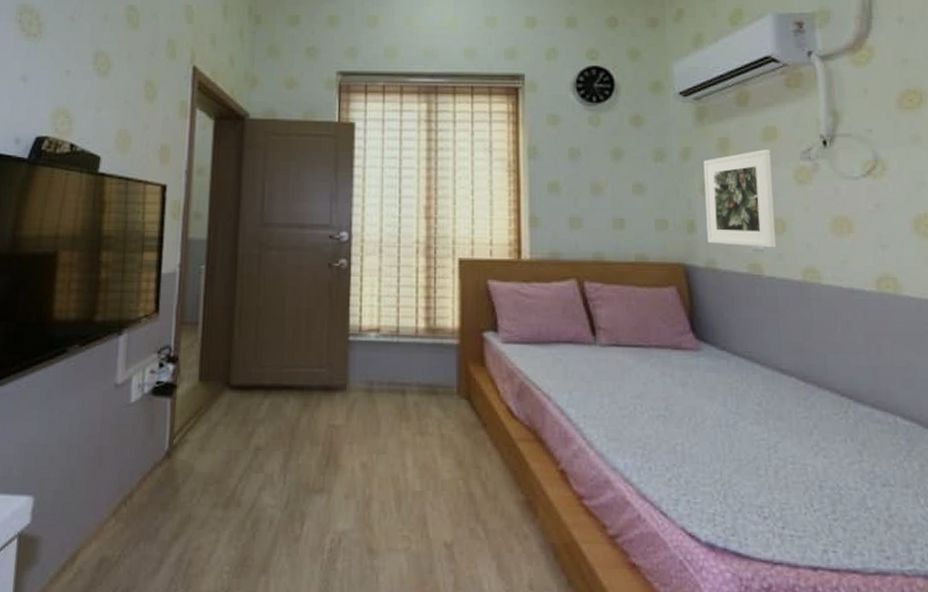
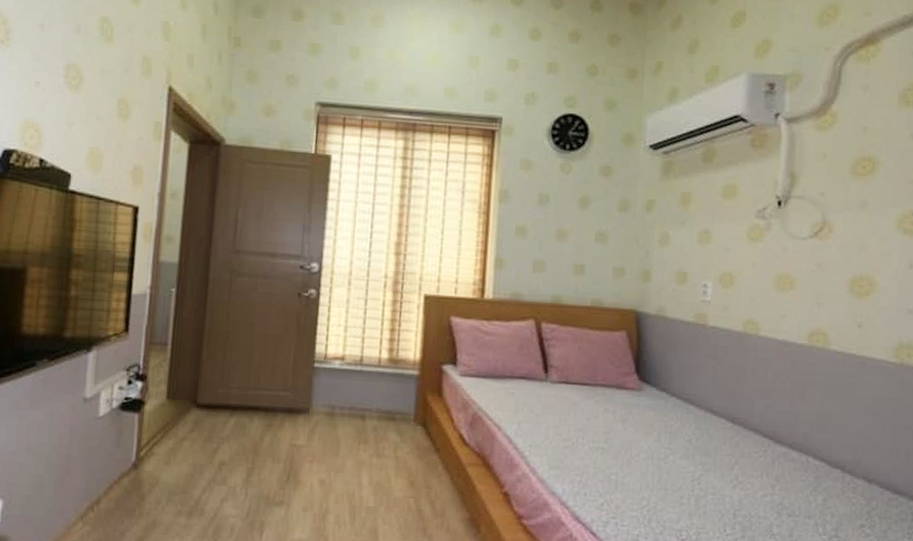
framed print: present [703,149,777,248] -> none [660,206,728,300]

